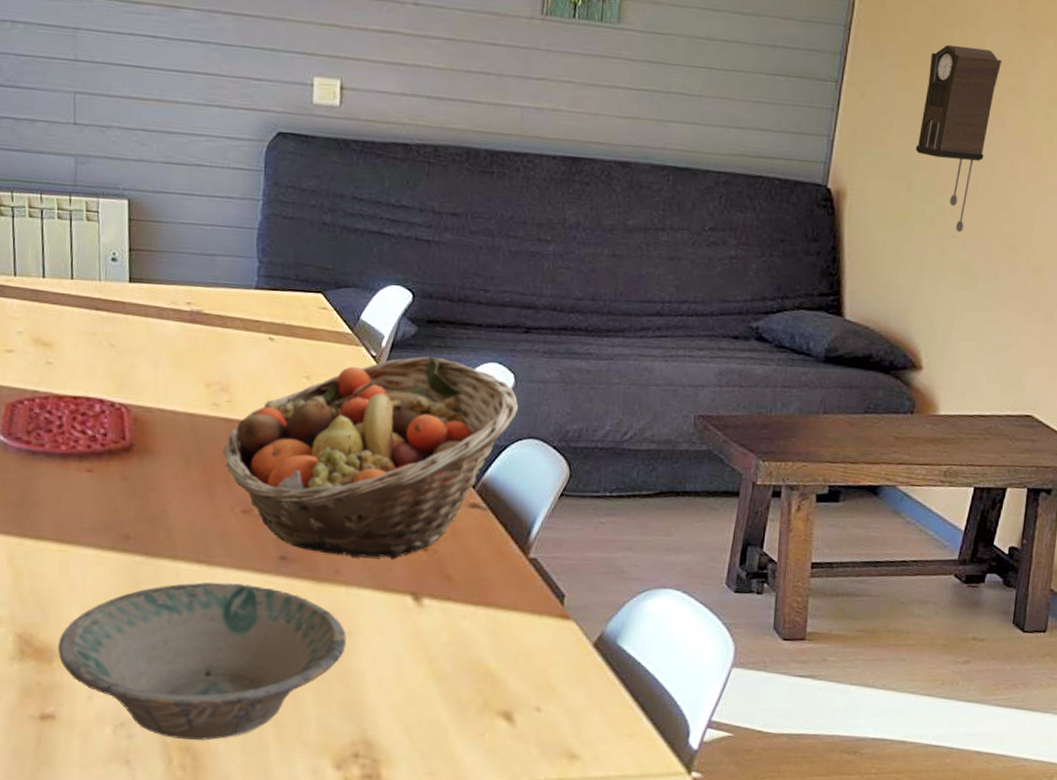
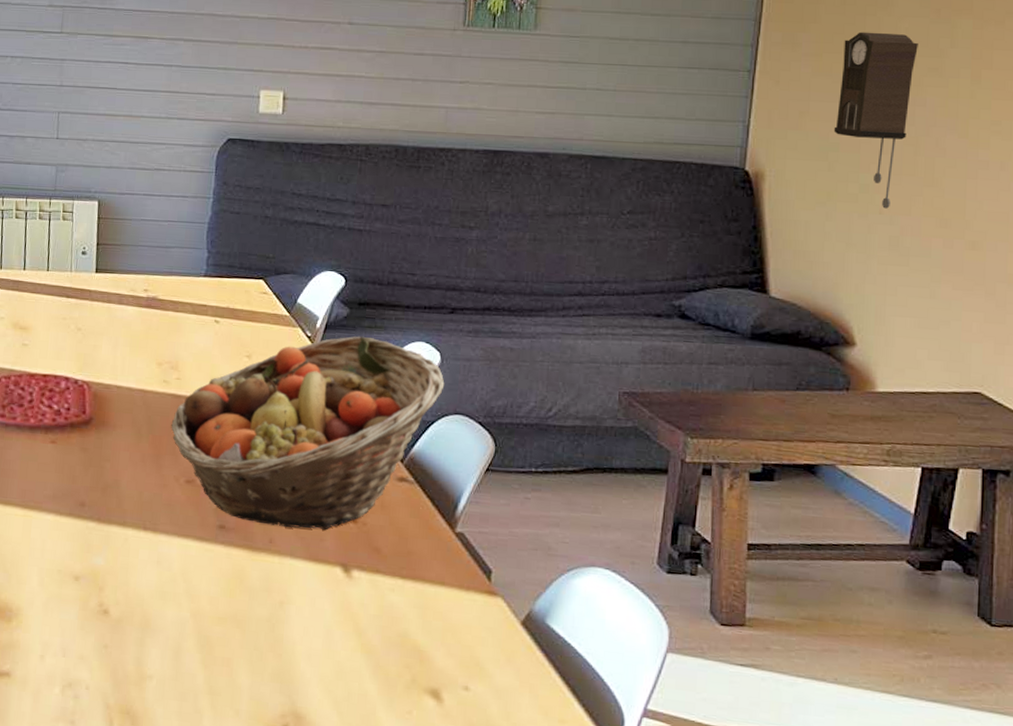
bowl: present [58,582,346,740] -> none [17,548,279,705]

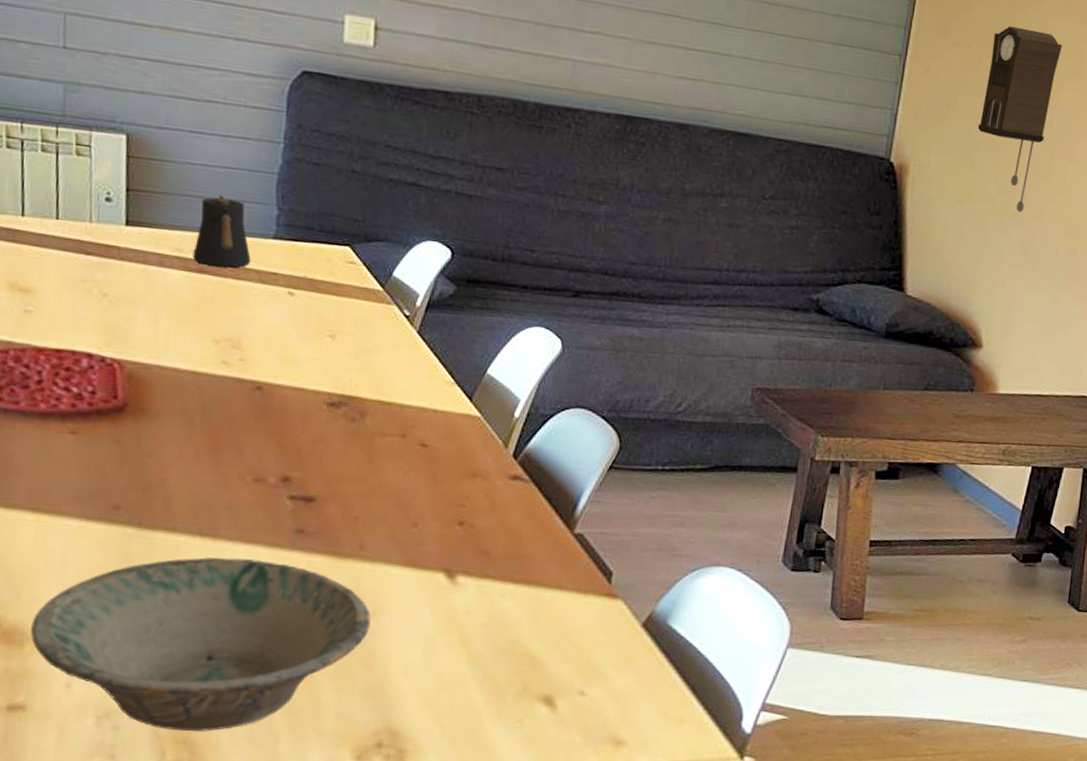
bowl: none [17,548,279,705] -> present [31,557,371,732]
kettle: none [143,243,187,303] -> present [192,195,251,268]
fruit basket: present [171,336,445,531] -> none [233,317,566,534]

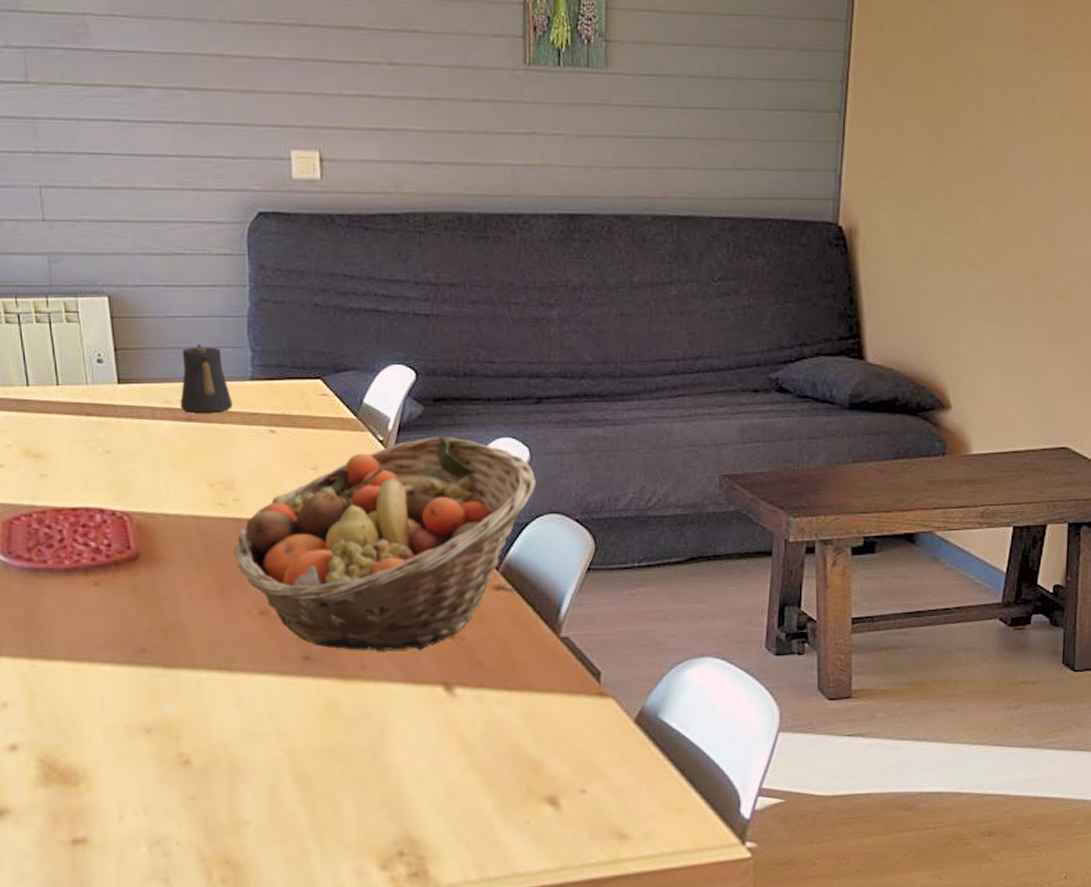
bowl: present [31,557,371,732] -> none [83,688,380,852]
fruit basket: none [233,317,566,534] -> present [234,436,536,651]
pendulum clock: present [977,26,1062,213] -> none [927,63,1010,261]

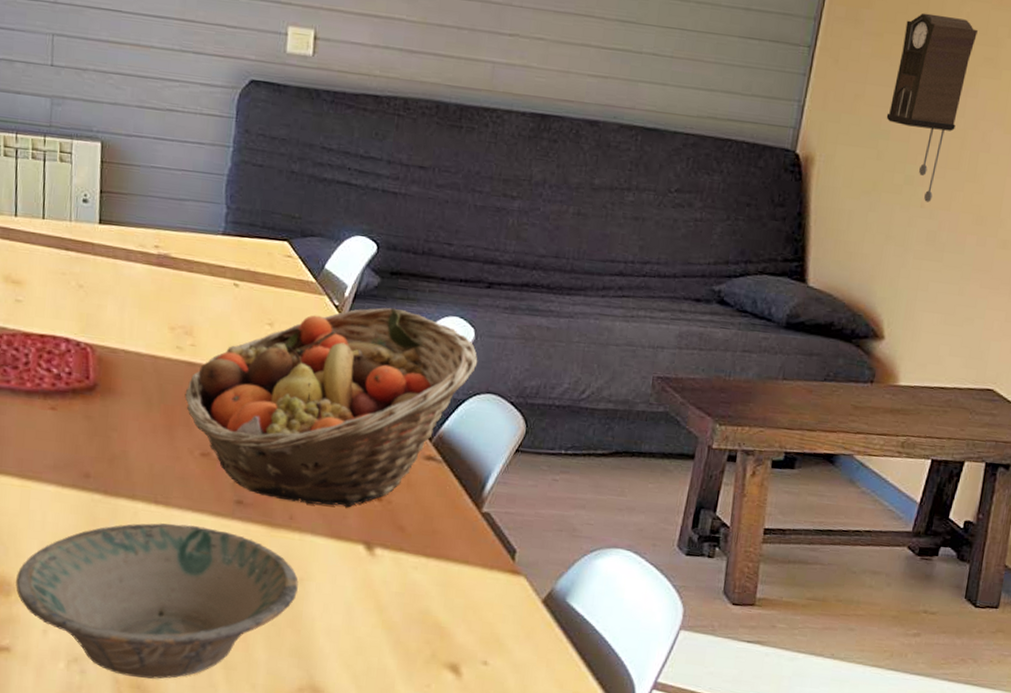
bowl: none [83,688,380,852] -> present [16,523,299,679]
kettle: present [180,344,233,413] -> none [154,195,203,262]
pendulum clock: none [927,63,1010,261] -> present [886,13,978,203]

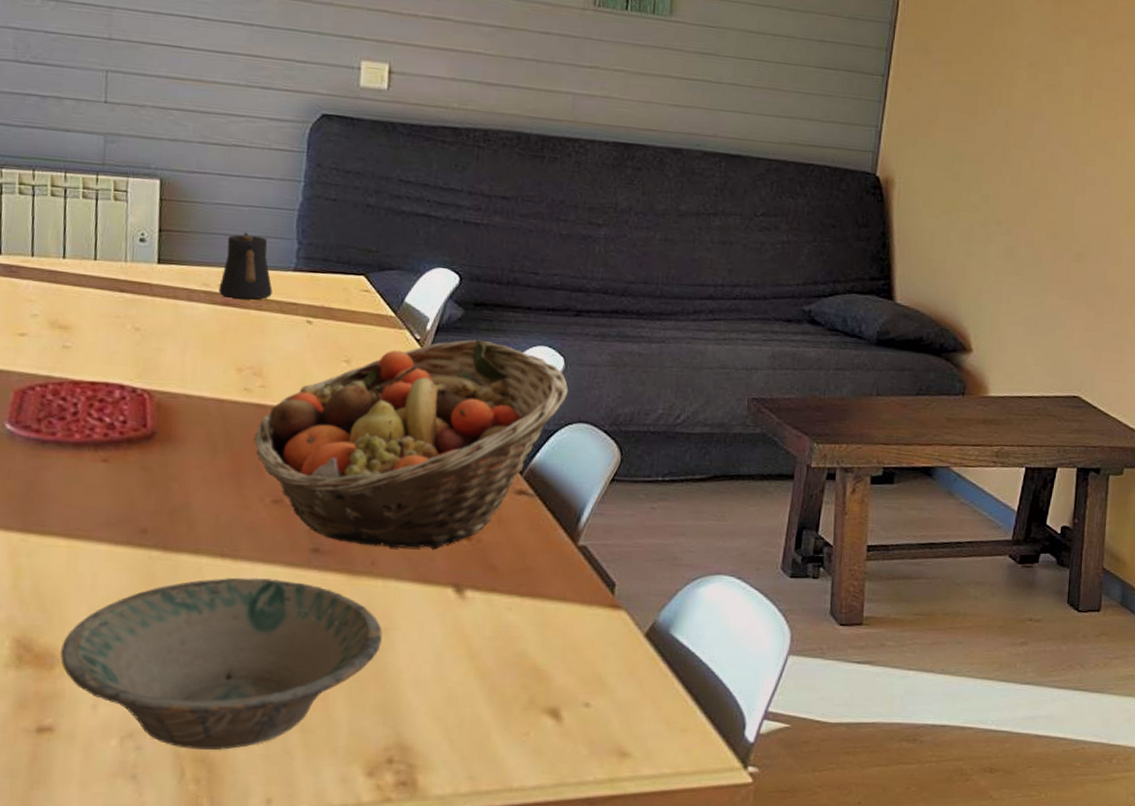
kettle: none [154,195,203,262] -> present [218,232,273,300]
pendulum clock: present [886,13,978,203] -> none [959,43,1039,220]

